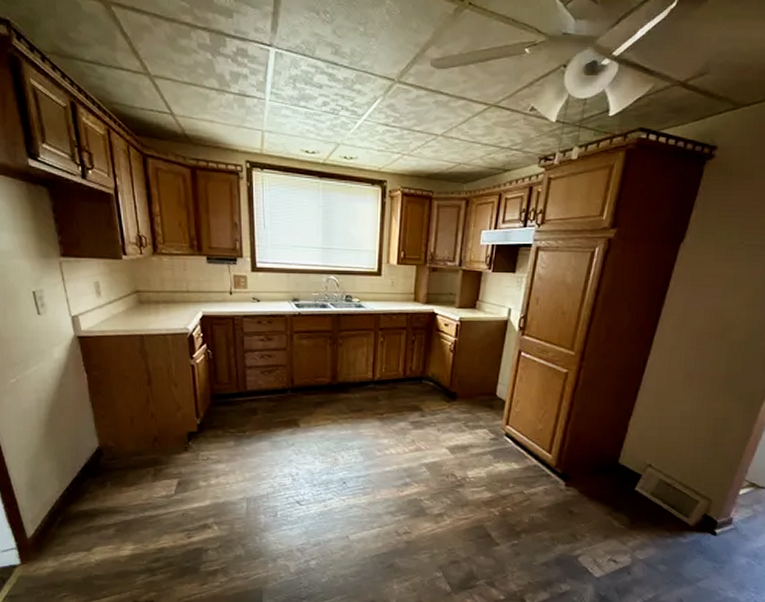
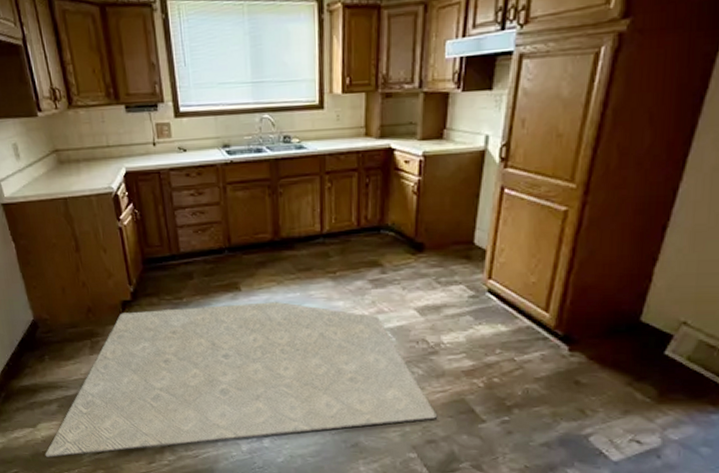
rug: none [97,438,460,581] -> present [45,302,436,457]

